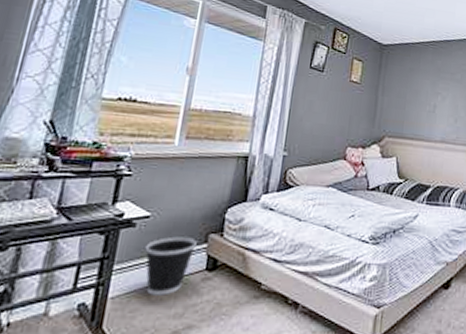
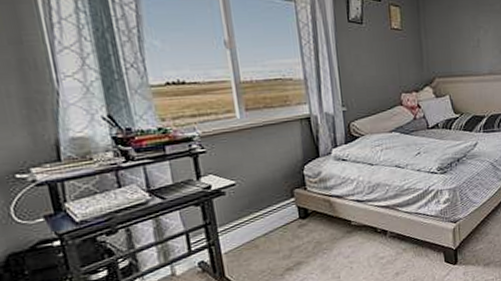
wastebasket: present [145,236,197,296] -> none [240,195,285,246]

